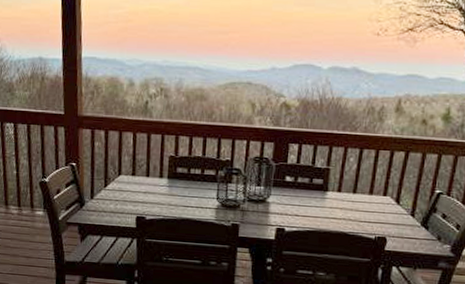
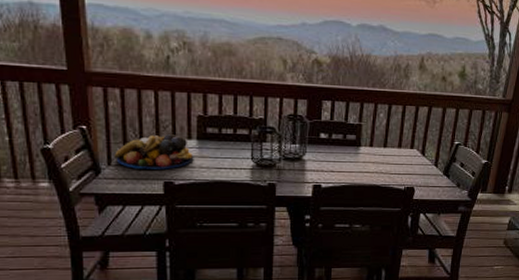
fruit bowl: none [97,173,164,205] -> present [114,134,194,170]

